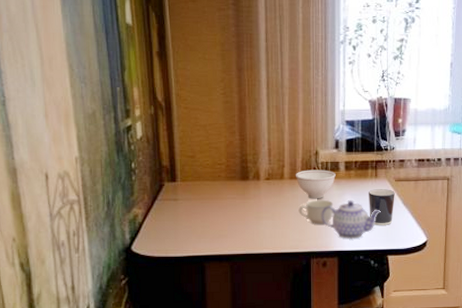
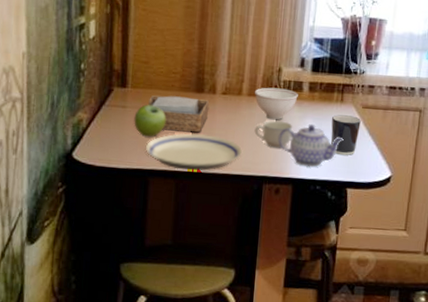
fruit: none [186,196,216,225] -> present [134,104,166,136]
napkin holder: none [198,185,255,218] -> present [148,95,210,133]
plate: none [200,218,289,253] -> present [146,133,242,171]

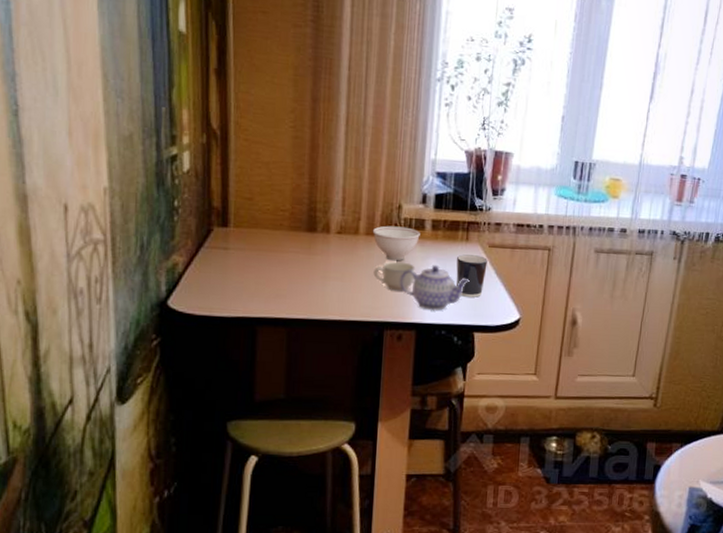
fruit: present [134,104,166,136] -> none [238,246,275,281]
plate: present [146,133,242,171] -> none [253,276,360,318]
napkin holder: present [148,95,210,133] -> none [254,236,323,276]

